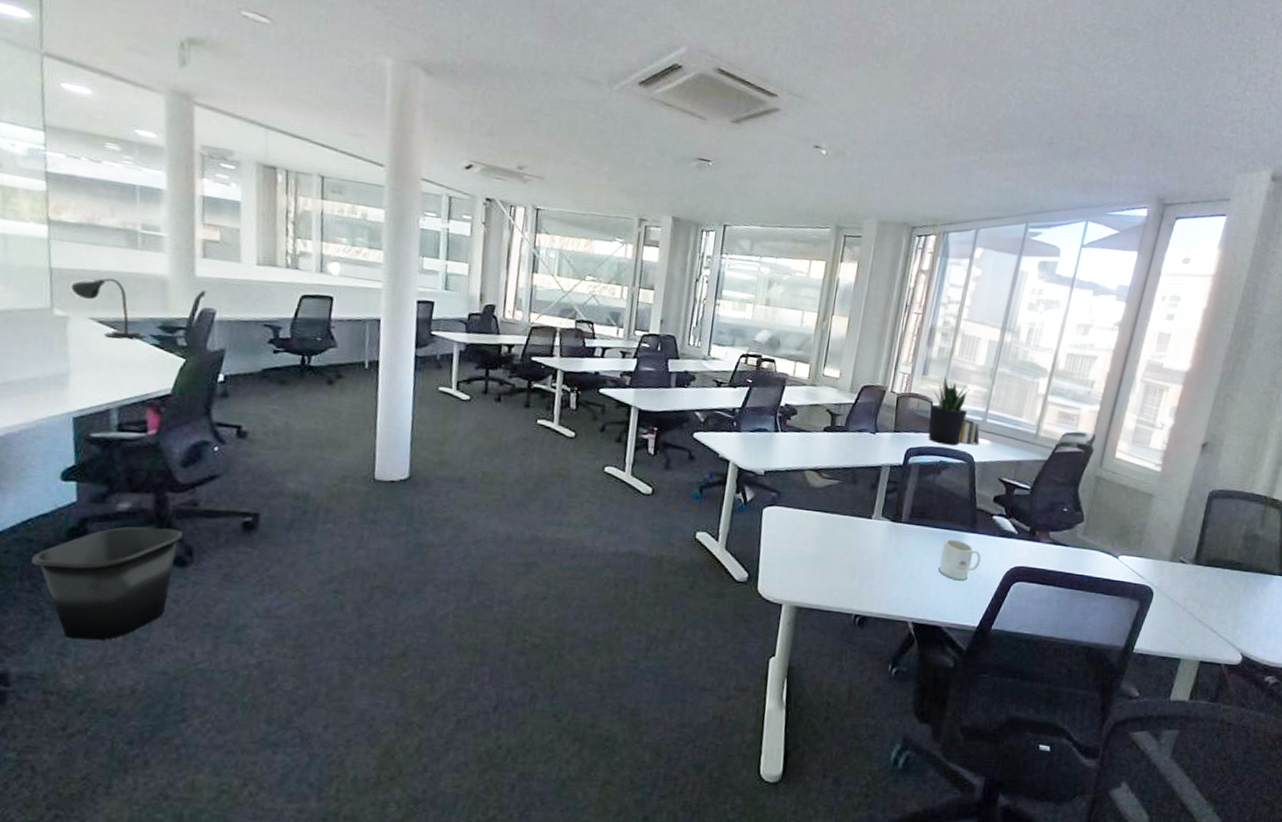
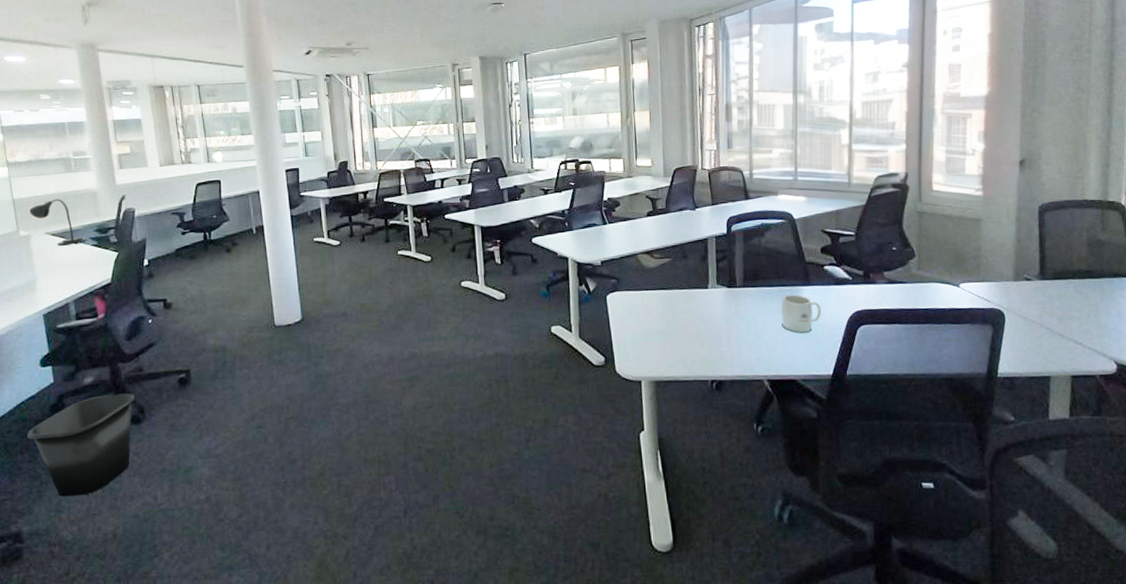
planter: present [928,377,970,446] -> none [741,146,778,208]
books: present [958,418,980,446] -> none [774,180,796,205]

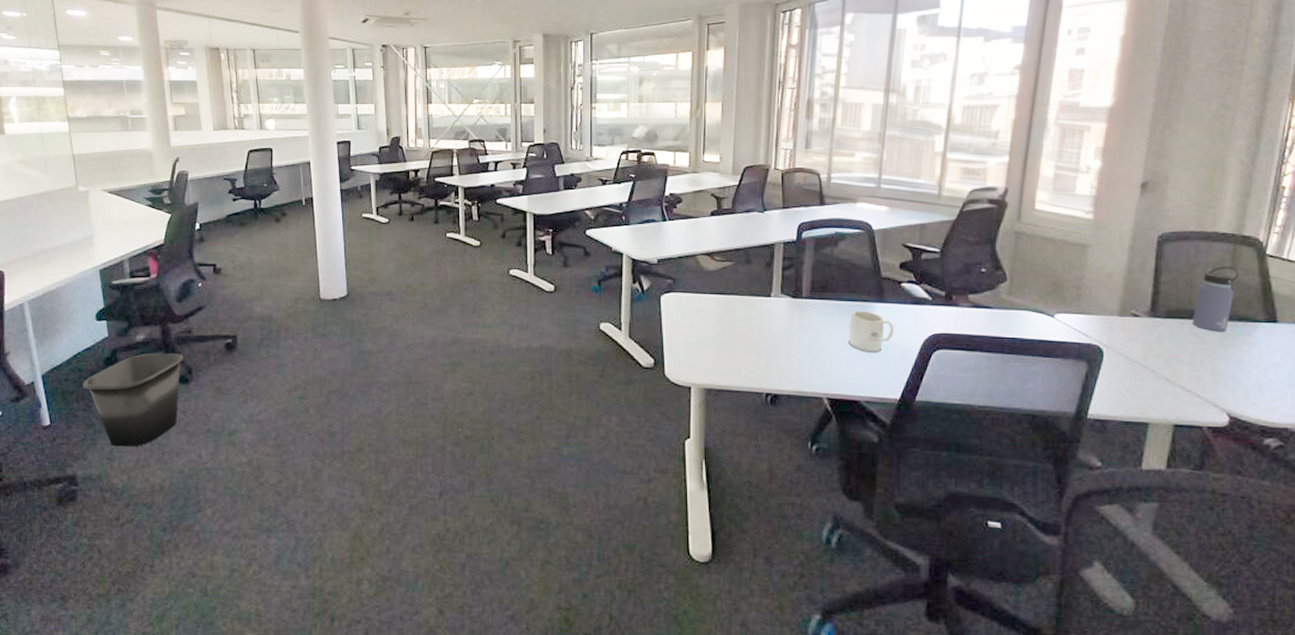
desk lamp: present [29,198,88,246] -> none [87,157,143,204]
water bottle: none [1075,229,1110,289] -> present [1192,266,1240,333]

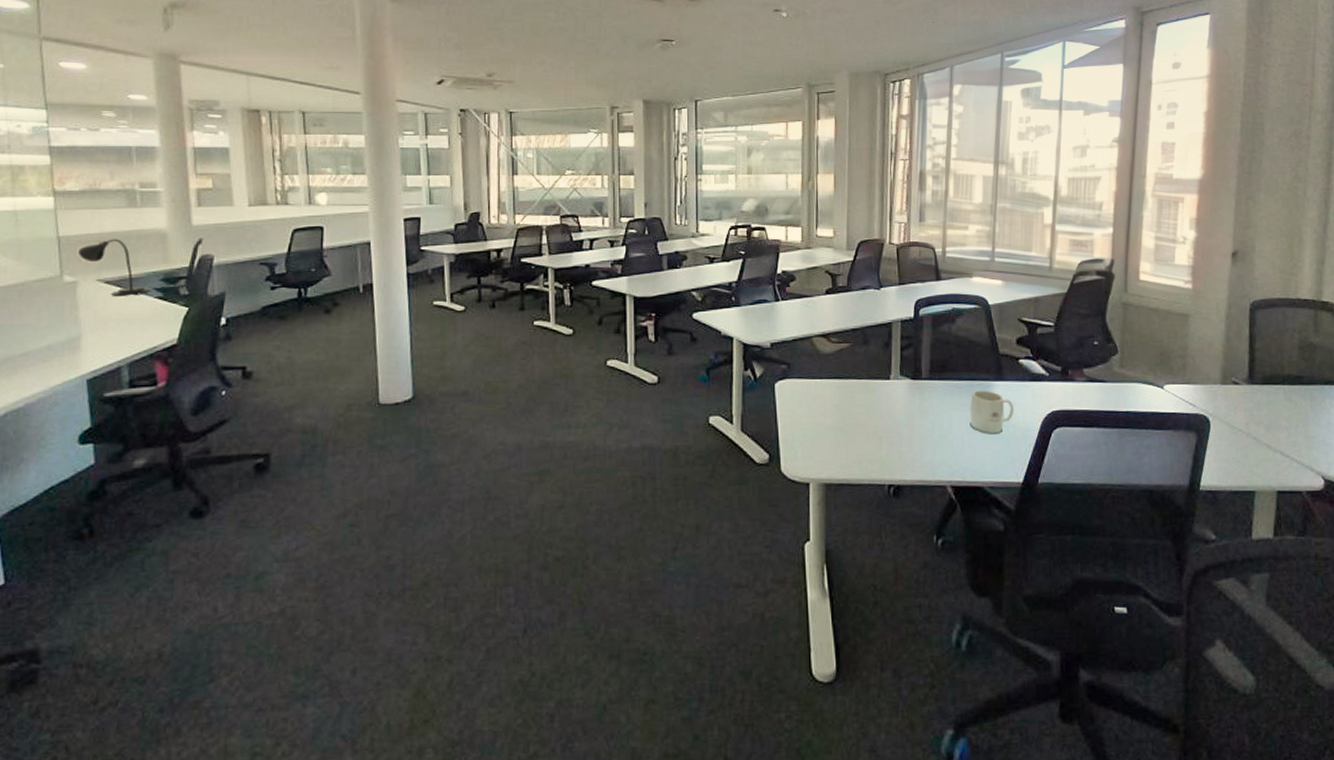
waste bin: present [83,353,184,447] -> none [55,480,199,606]
desk lamp: none [87,157,143,204] -> present [77,239,152,296]
water bottle: present [1192,266,1240,333] -> none [1285,331,1322,397]

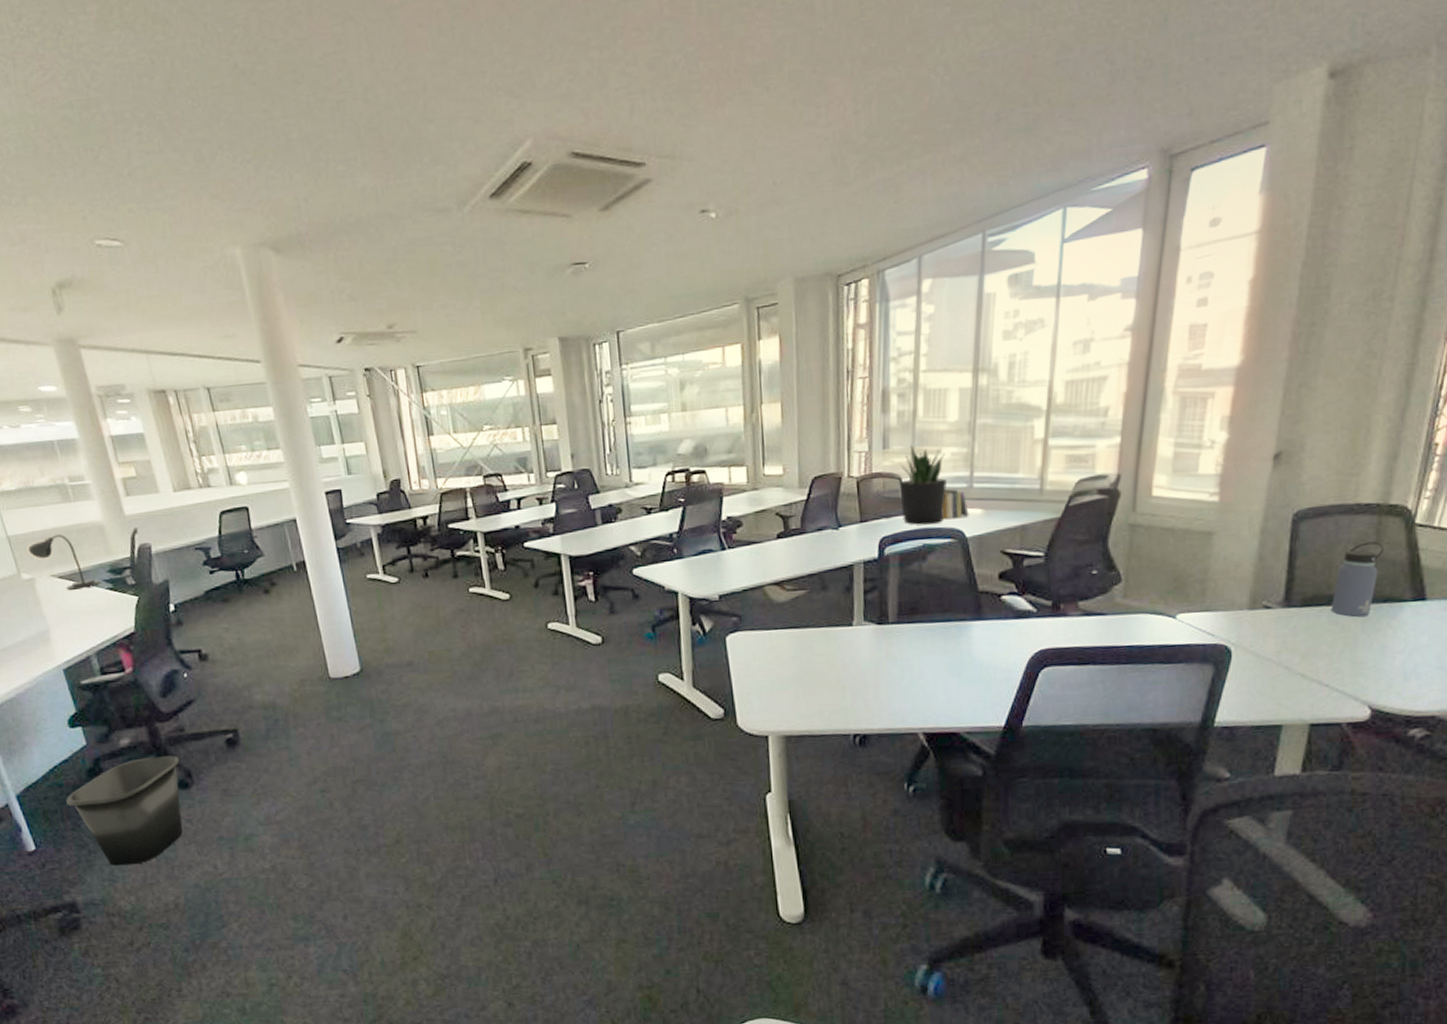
waste bin: none [55,480,199,606] -> present [66,755,183,866]
planter: none [933,220,974,291] -> present [899,445,948,525]
books: none [968,260,992,288] -> present [942,488,969,520]
mug: present [969,390,1014,435] -> none [943,631,995,679]
water bottle: none [1285,331,1322,397] -> present [1330,541,1385,618]

